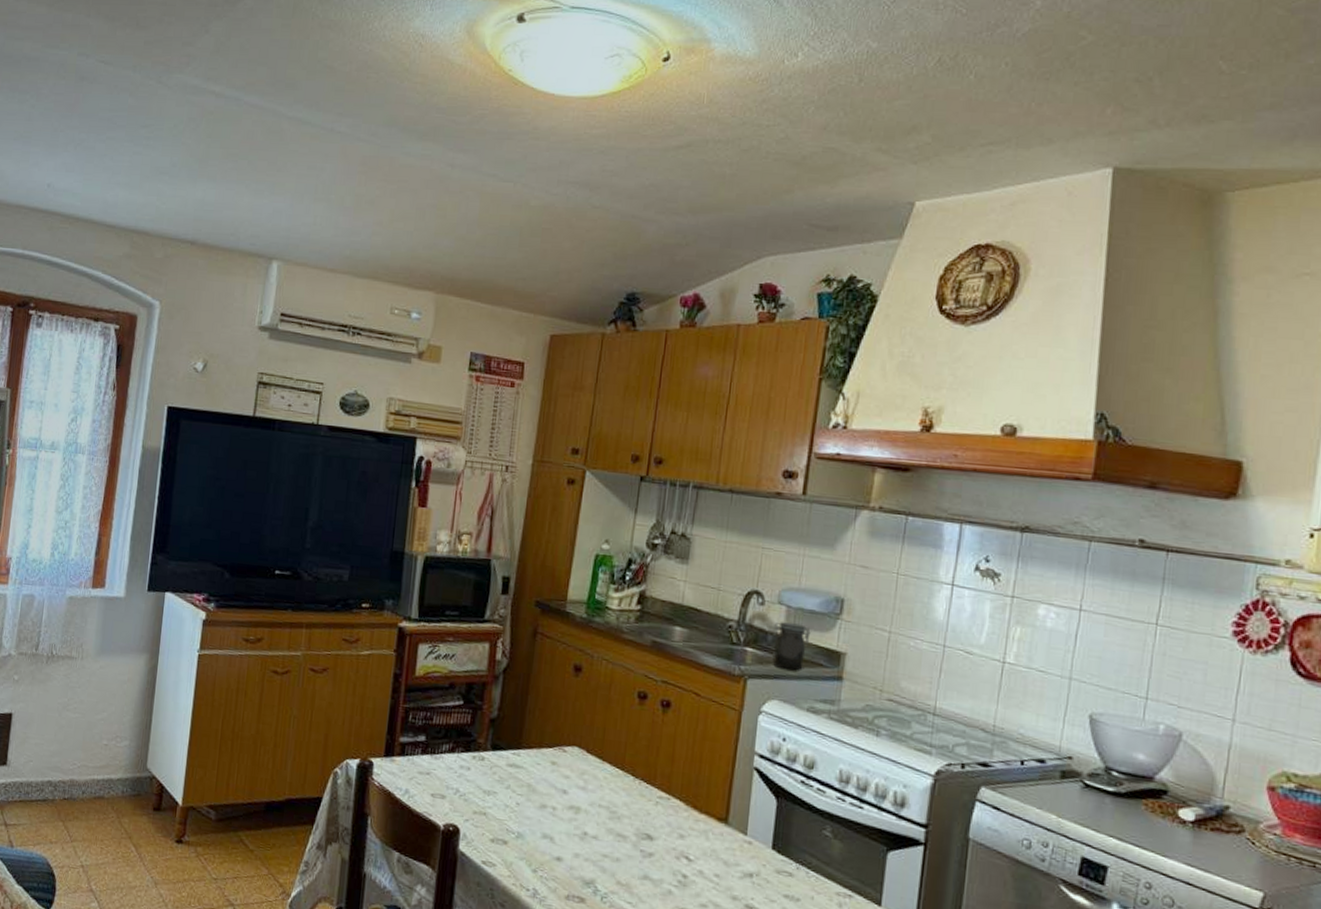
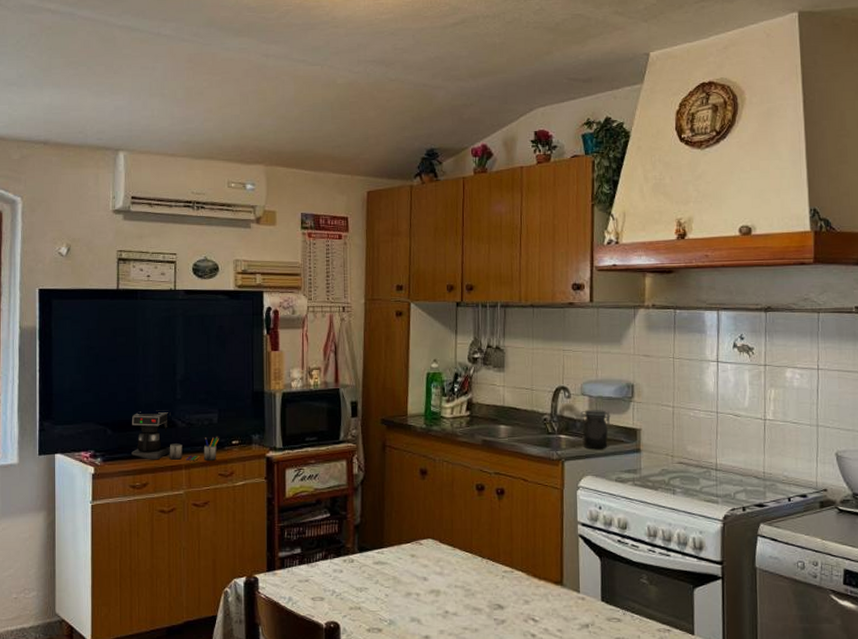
coffee maker: none [247,557,349,623] -> present [130,410,220,461]

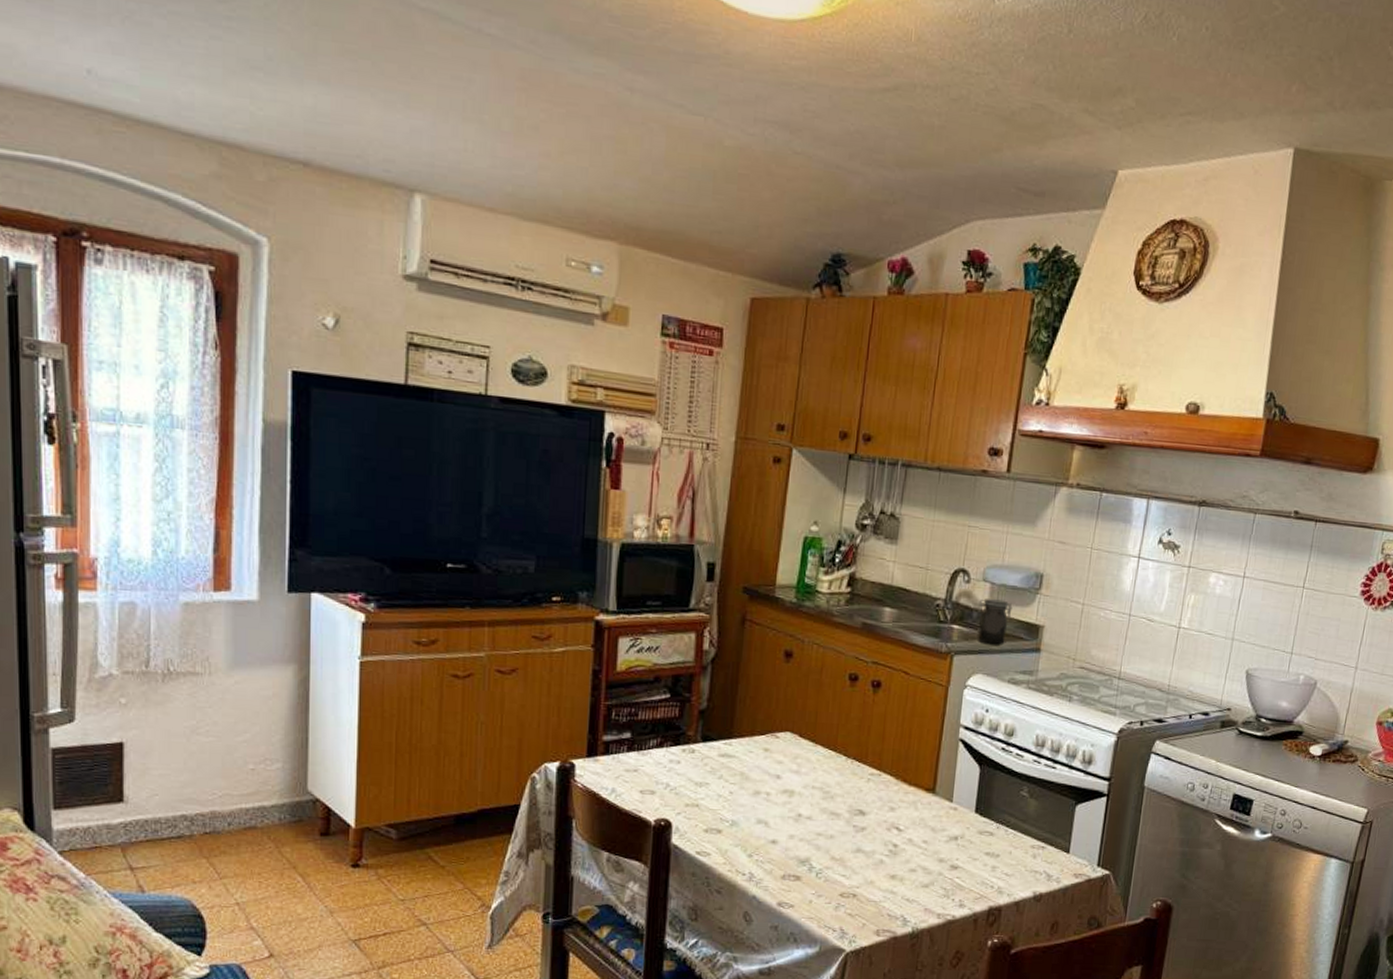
coffee maker: present [130,410,220,461] -> none [415,549,537,619]

